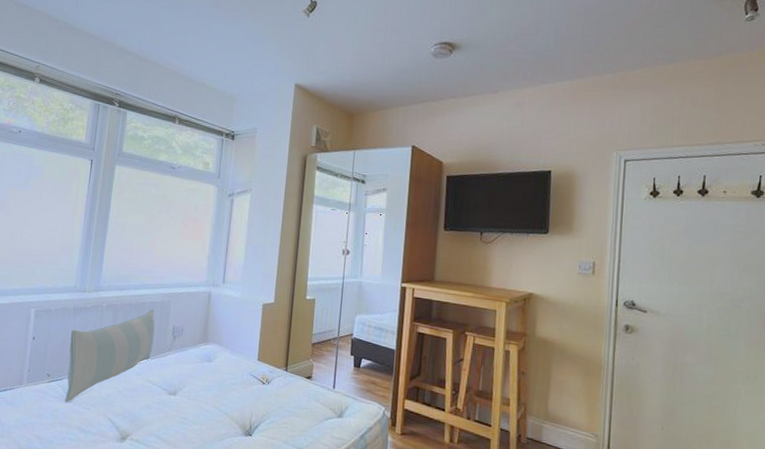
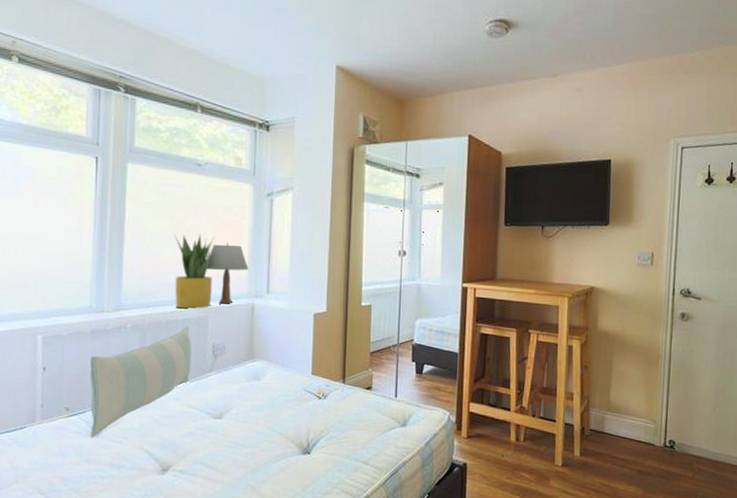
planter: none [144,227,181,294] -> present [174,234,214,309]
table lamp: none [173,235,209,291] -> present [207,242,249,304]

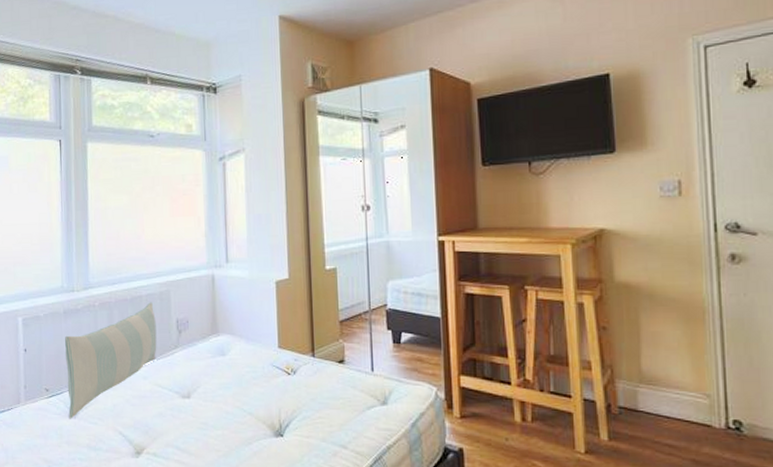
planter: present [174,234,214,309] -> none [133,206,172,284]
table lamp: present [207,242,249,304] -> none [166,211,206,277]

